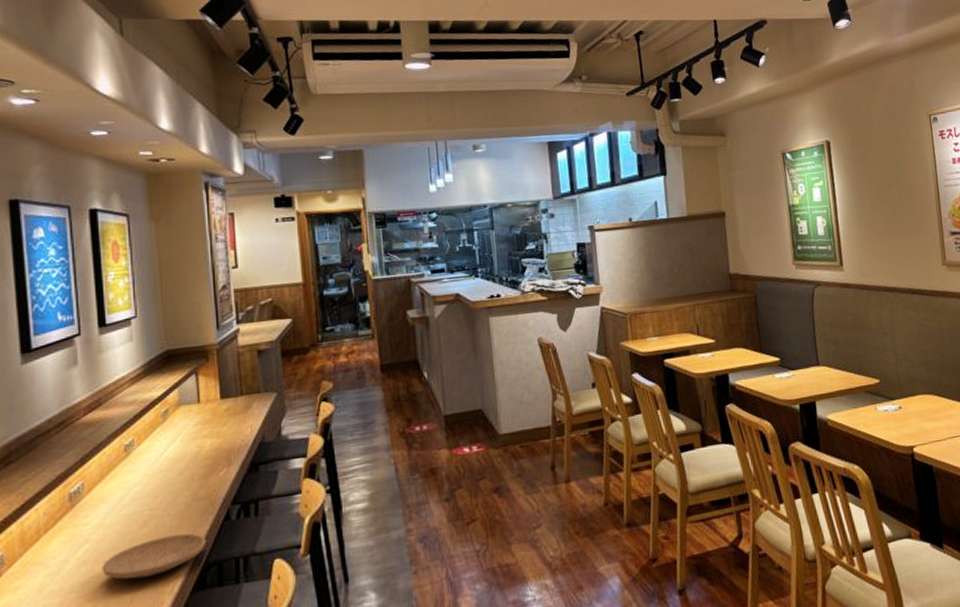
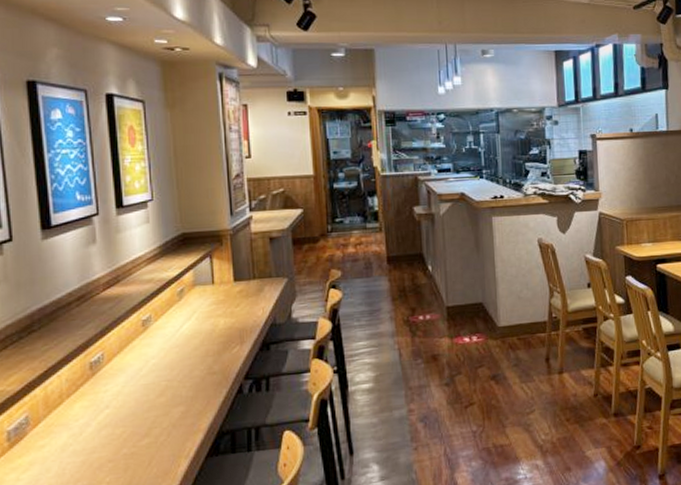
plate: present [101,533,207,580] -> none [121,404,220,443]

